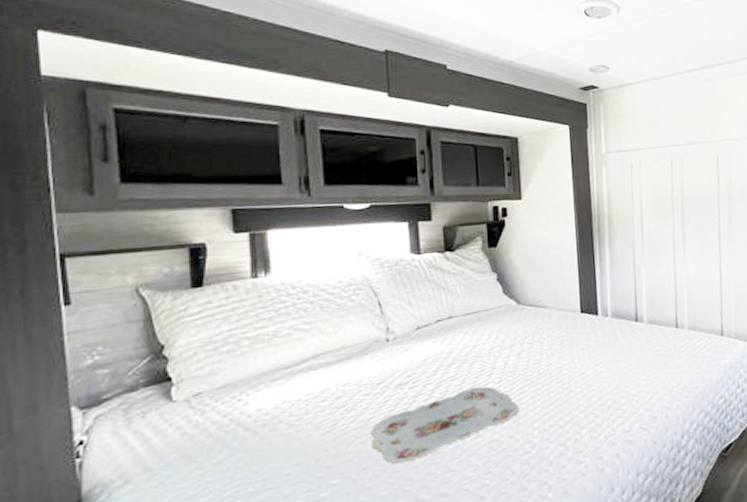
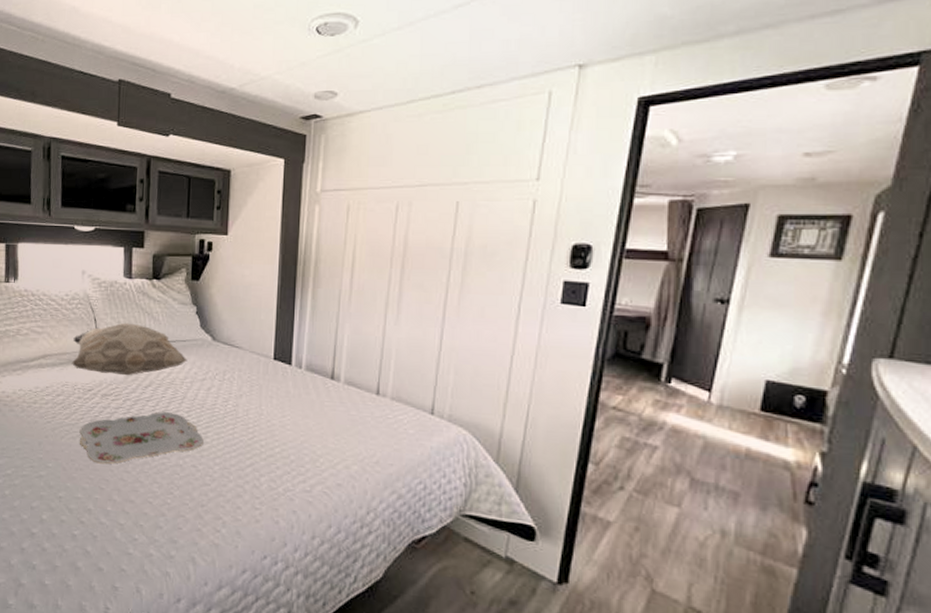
decorative pillow: none [352,301,493,363] -> present [71,322,188,376]

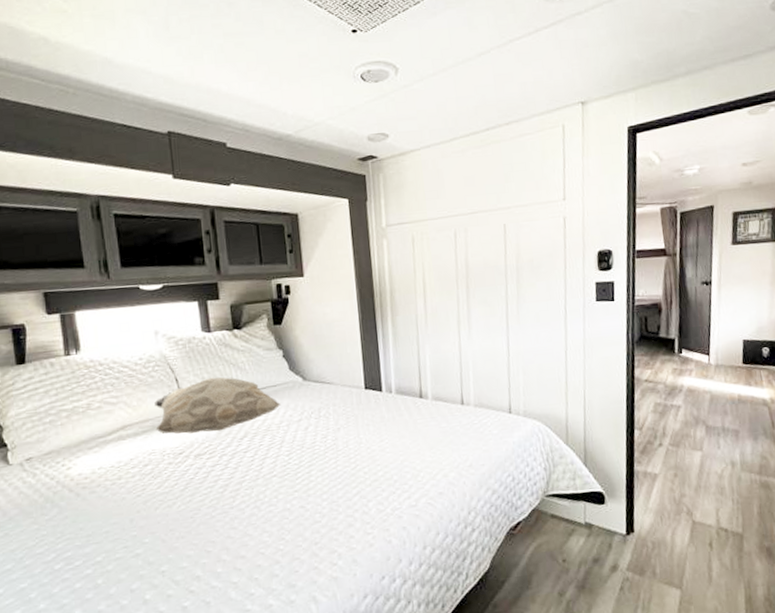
serving tray: present [79,412,204,464] -> none [175,458,309,527]

